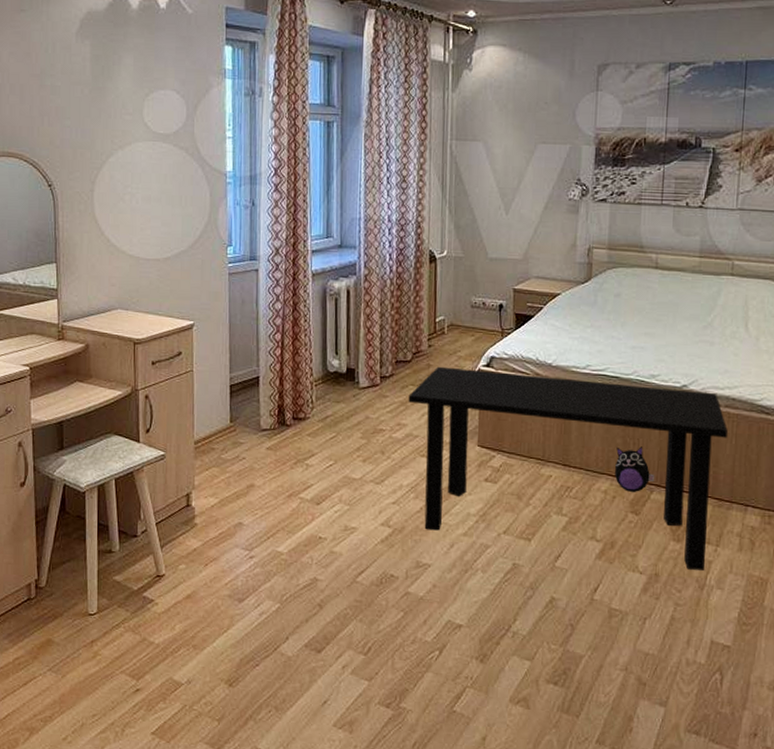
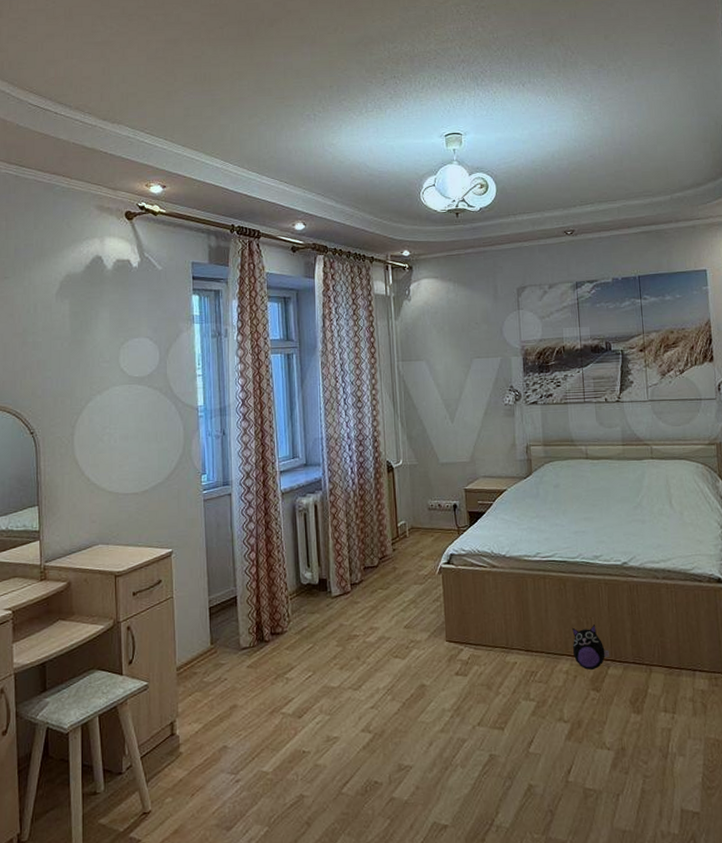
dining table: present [408,366,728,570] -> none [378,567,668,740]

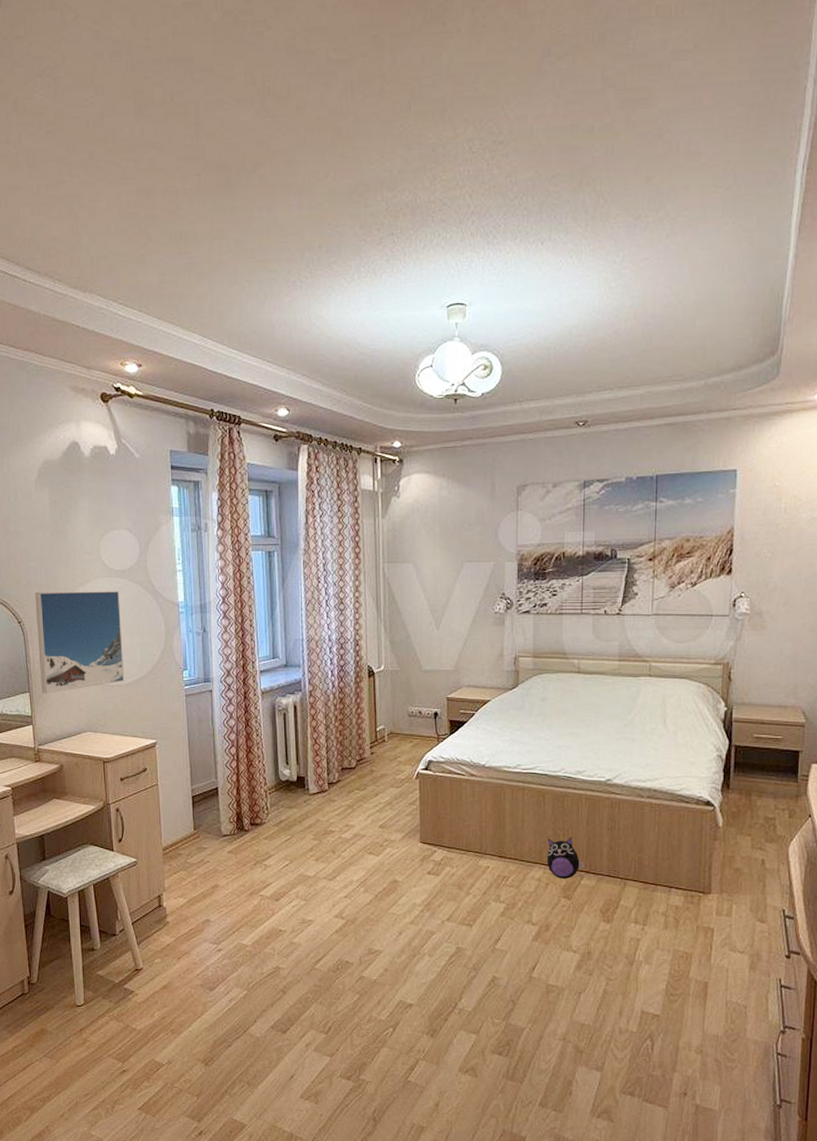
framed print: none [49,398,141,507] -> present [35,591,125,694]

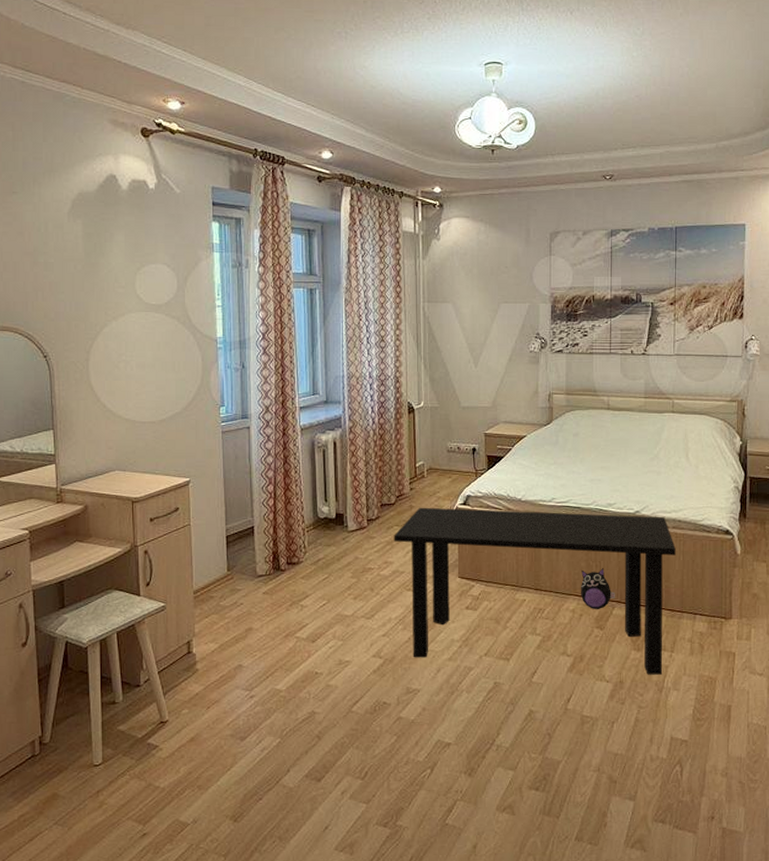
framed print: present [35,591,125,694] -> none [63,325,158,431]
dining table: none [355,771,650,947] -> present [394,507,676,675]

